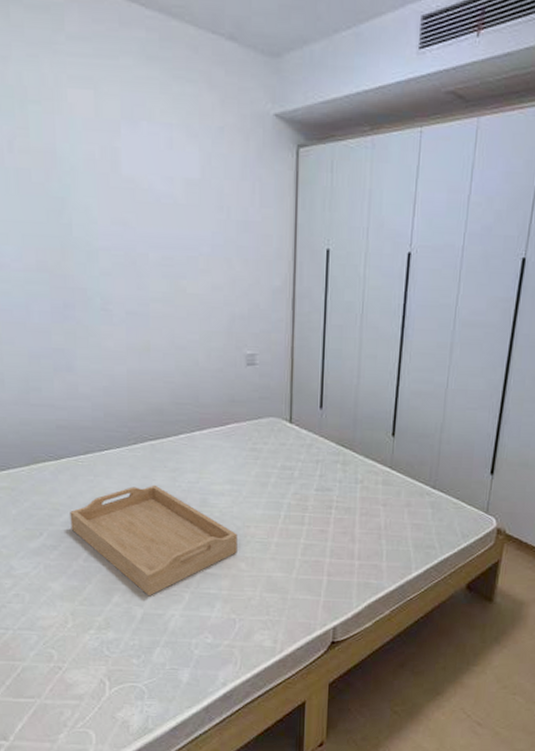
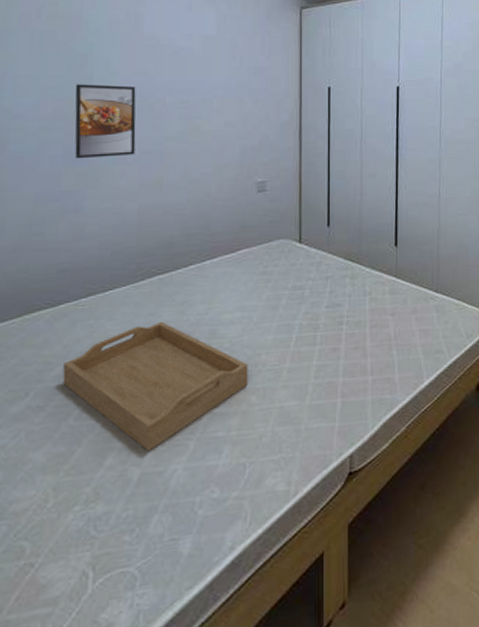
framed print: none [55,232,121,316] -> present [74,84,136,159]

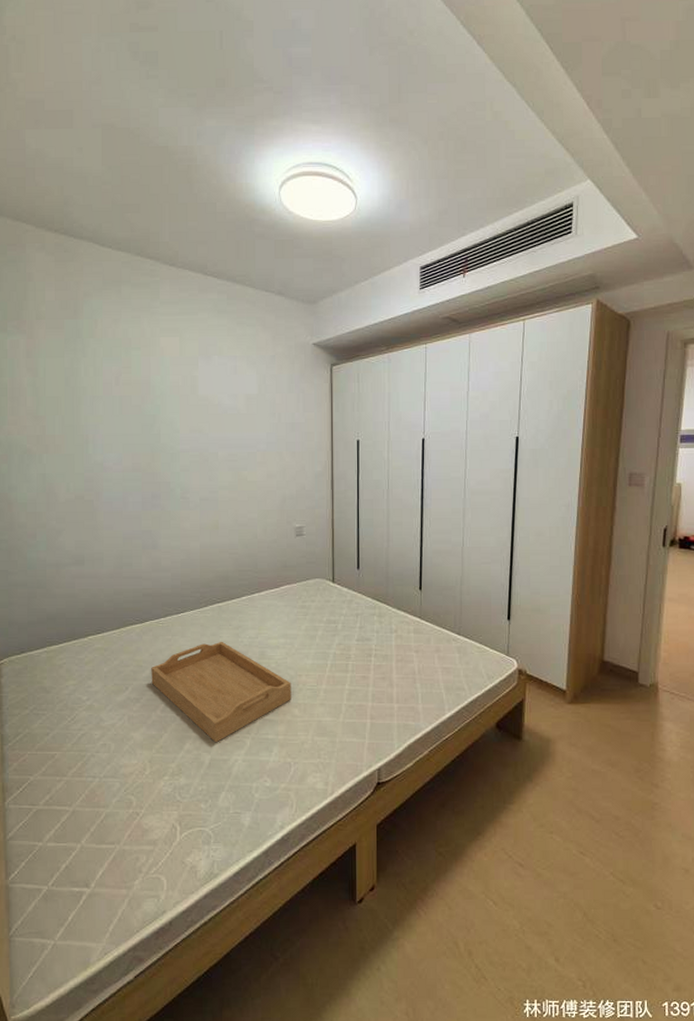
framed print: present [74,84,136,159] -> none [147,441,196,505]

